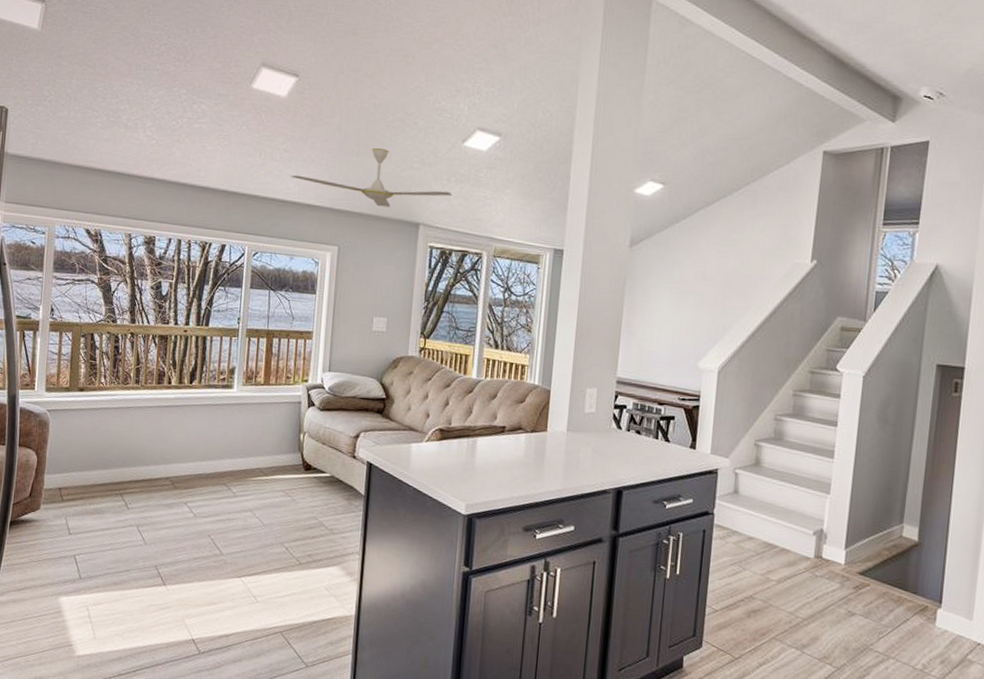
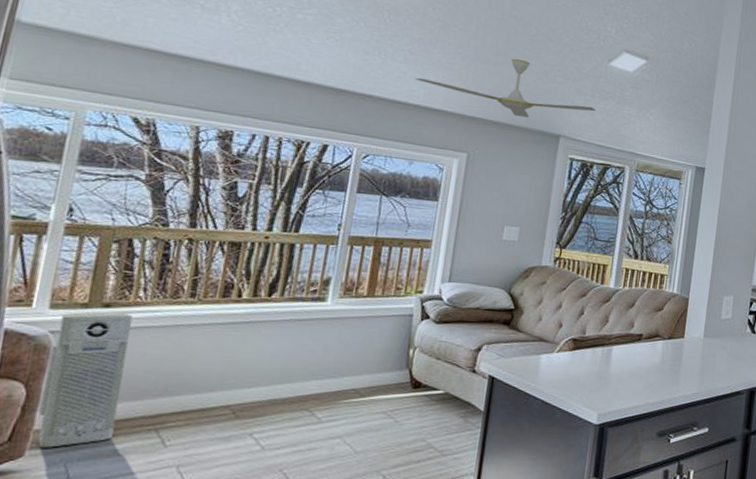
air purifier: none [46,394,99,504] -> present [37,311,132,448]

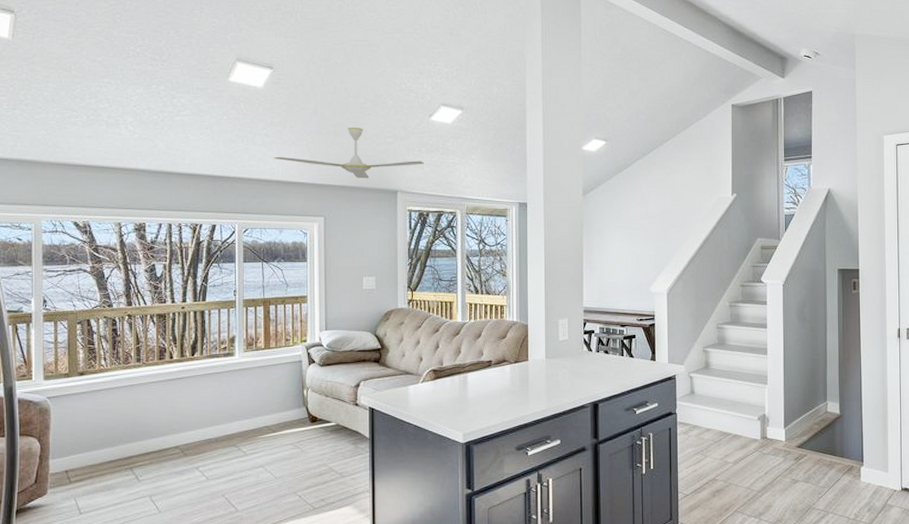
air purifier: present [37,311,132,448] -> none [51,378,102,487]

